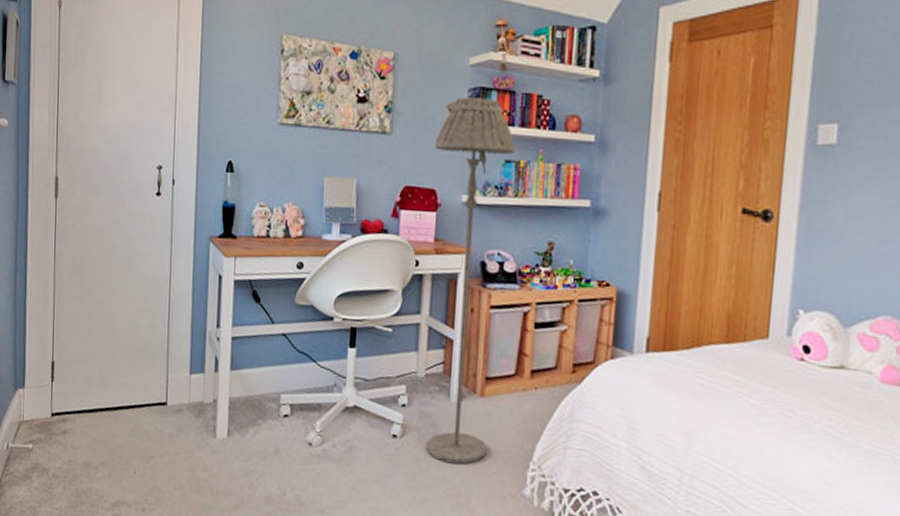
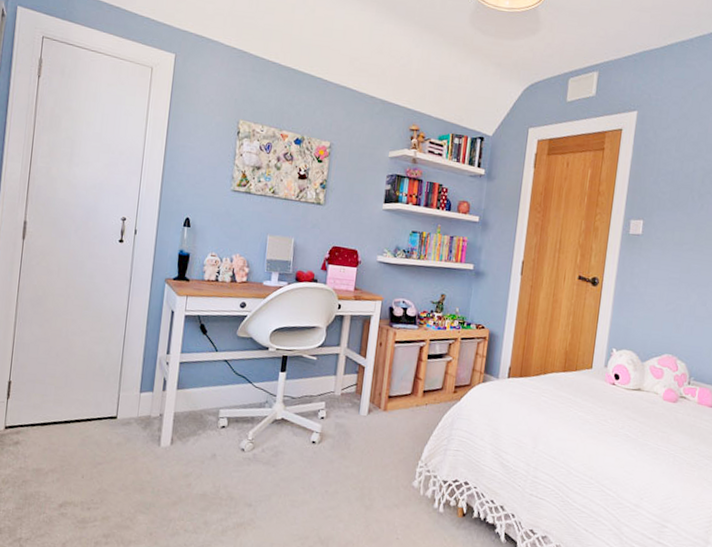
floor lamp: present [426,97,515,464] -> none [339,181,420,464]

